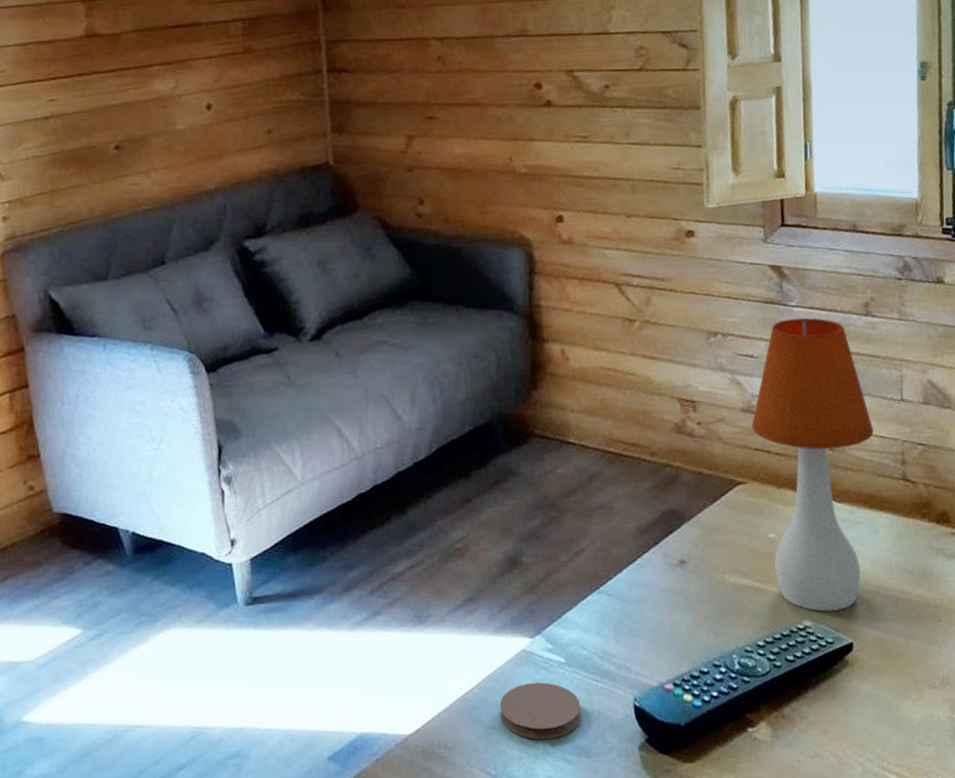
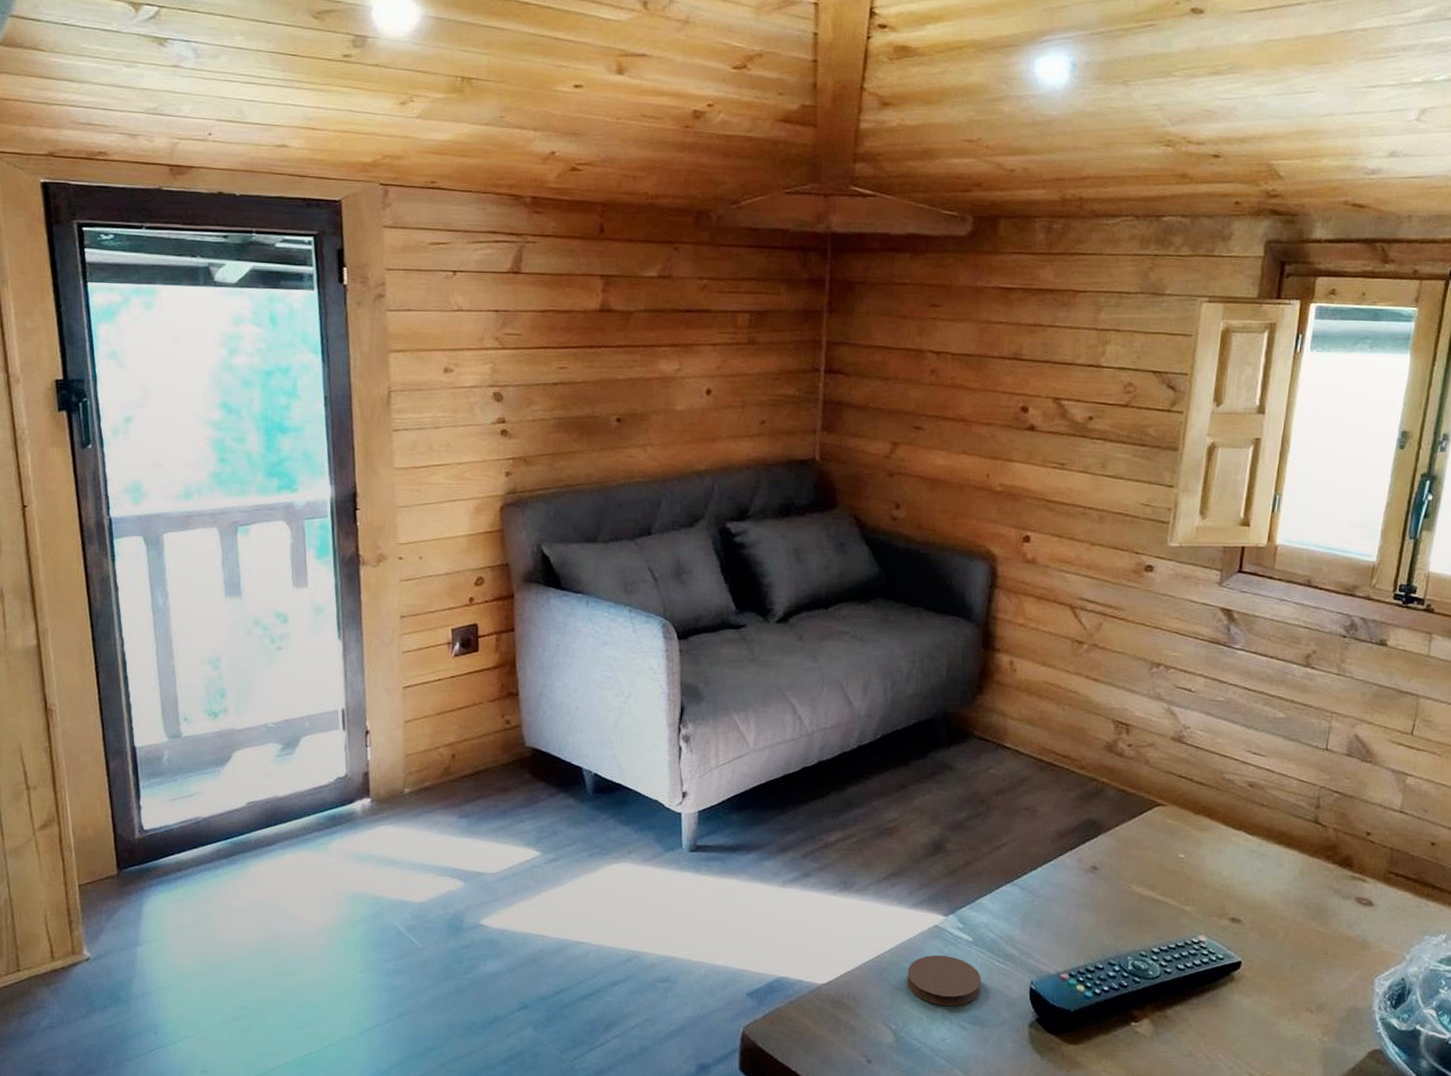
table lamp: present [751,317,874,612] -> none [1179,660,1294,931]

